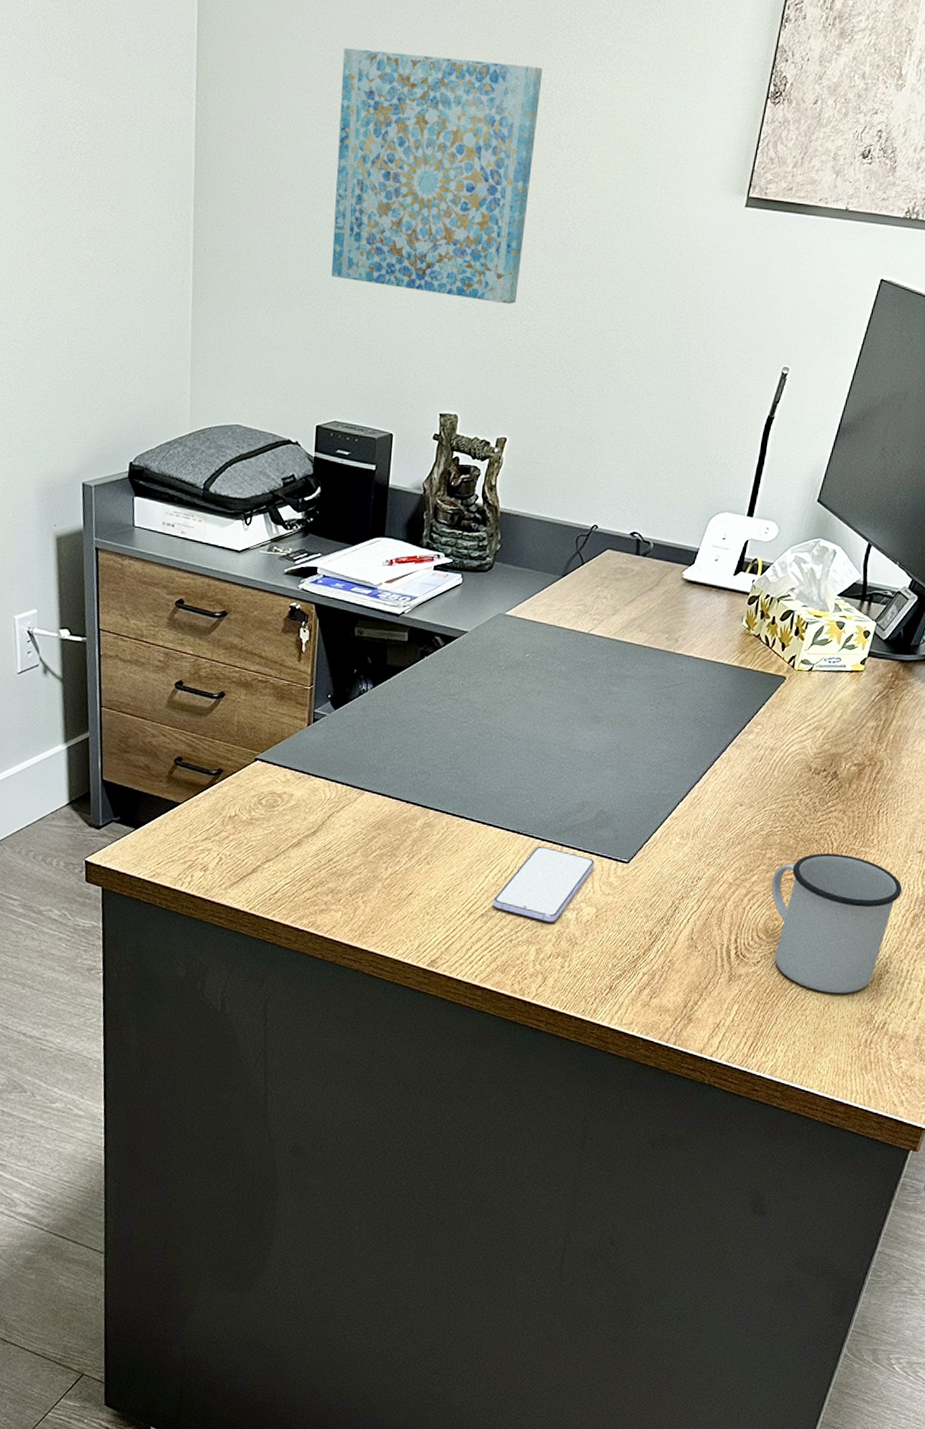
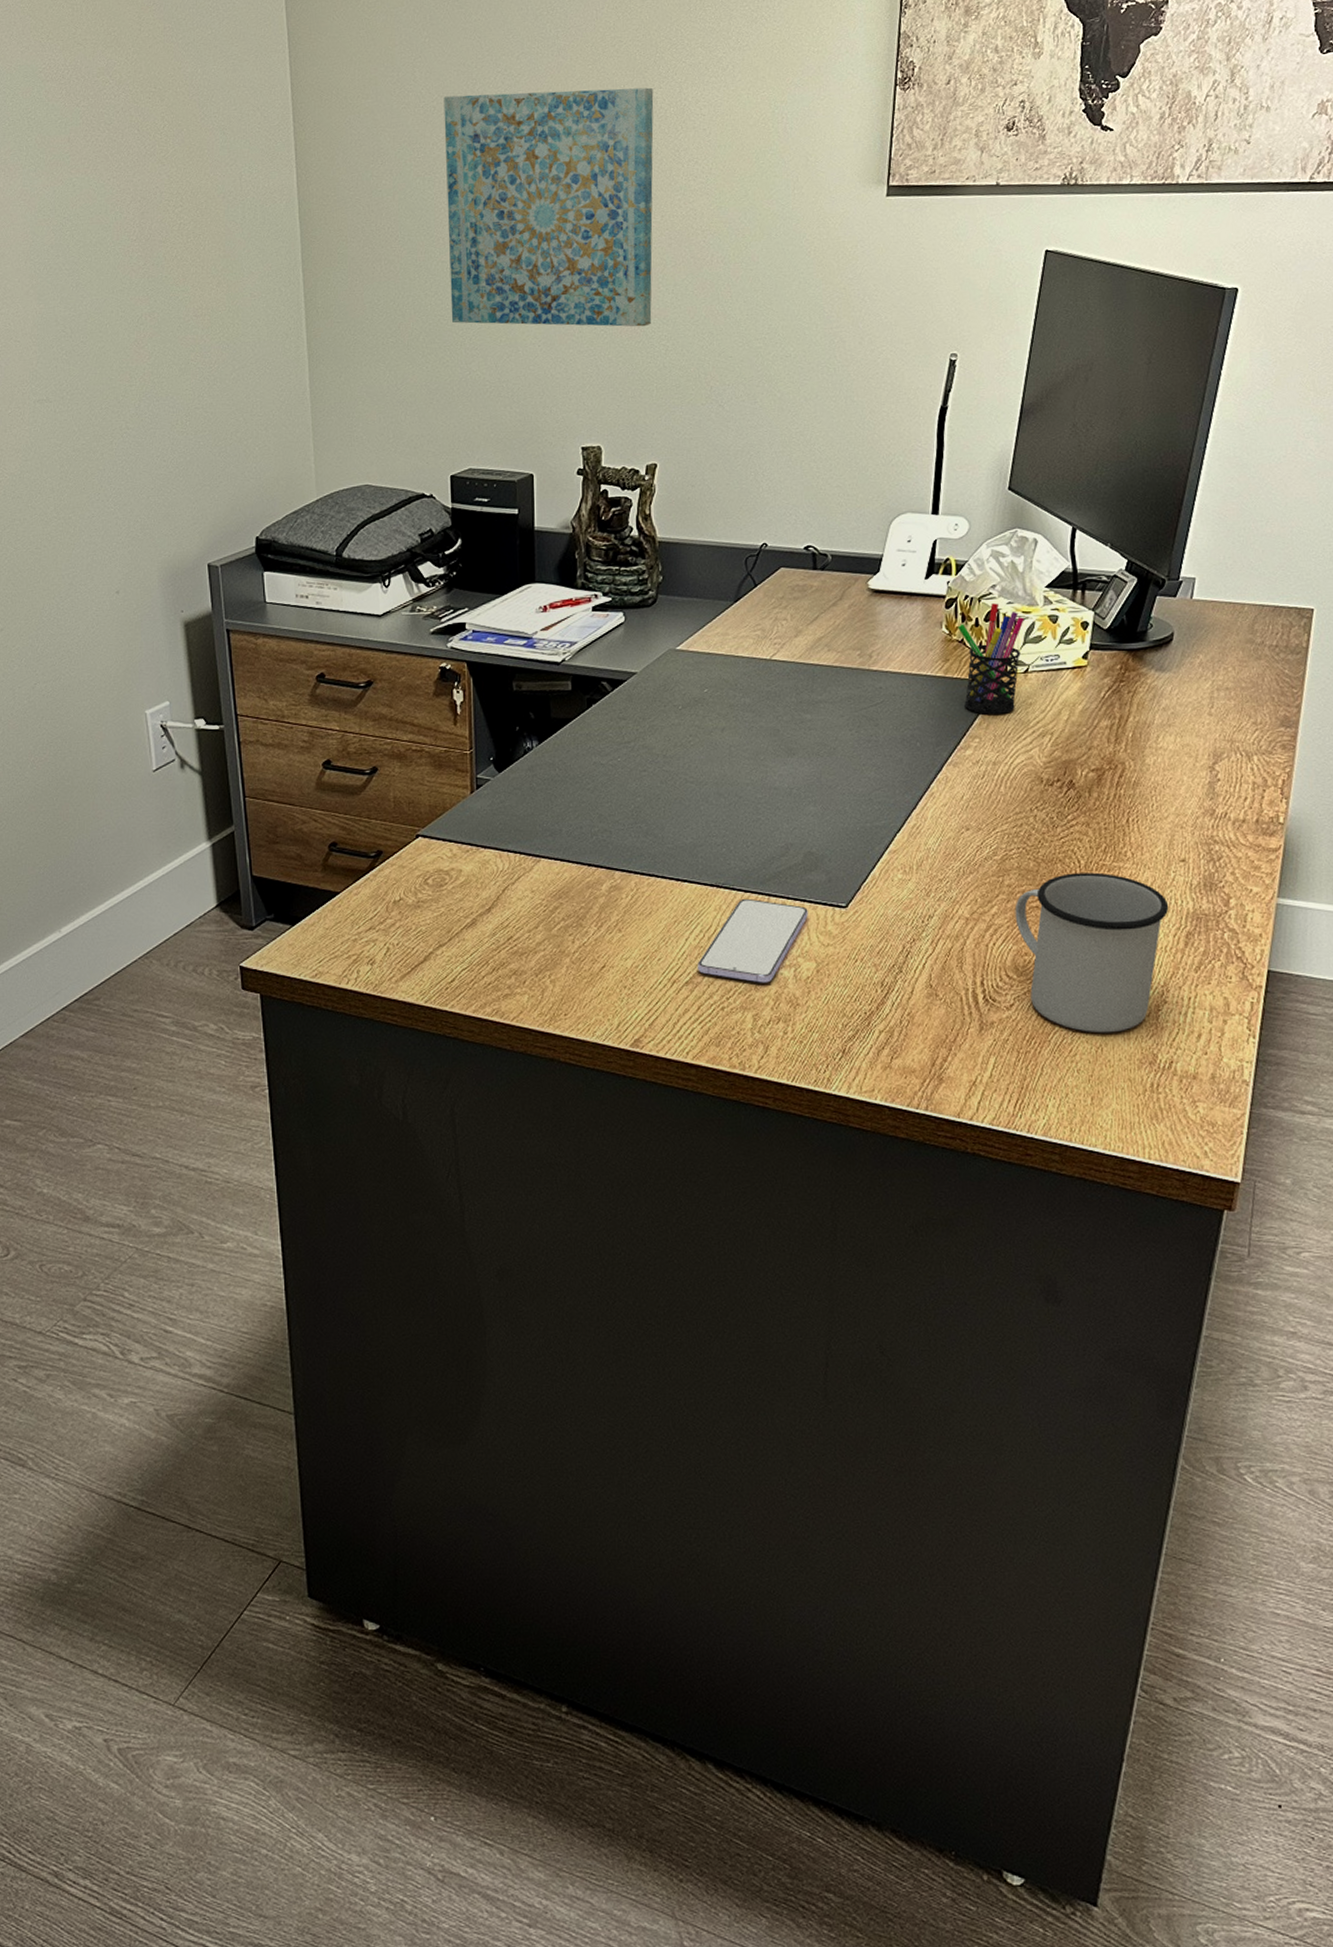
pen holder: none [753,605,815,706] -> present [958,603,1024,714]

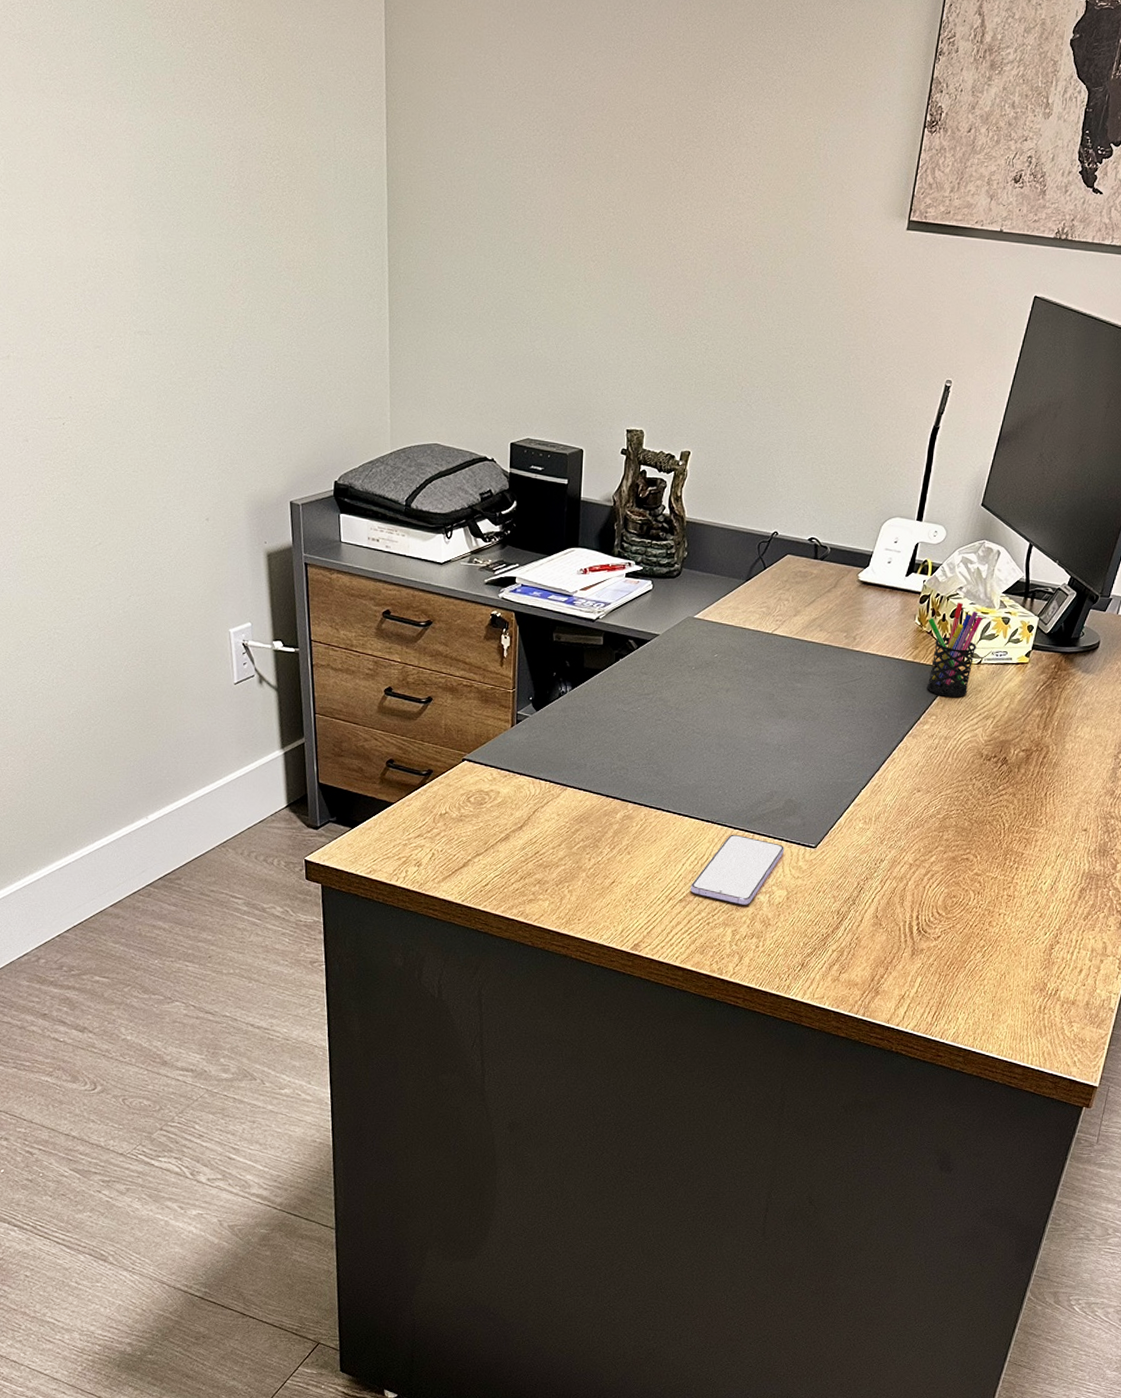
wall art: present [443,87,654,327] -> none [520,84,714,325]
mug: present [1014,872,1169,1033] -> none [949,833,1070,964]

